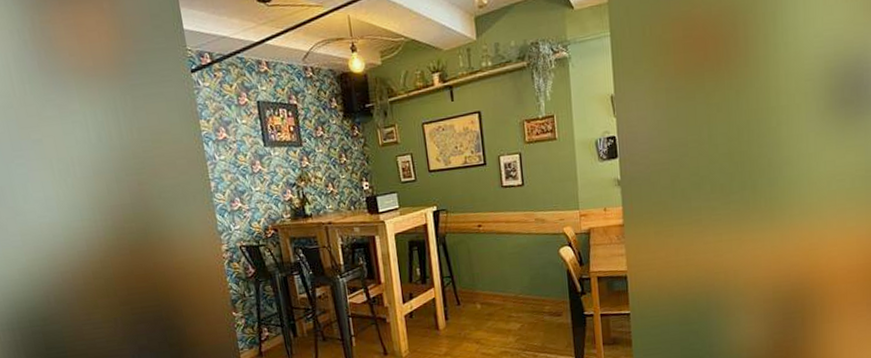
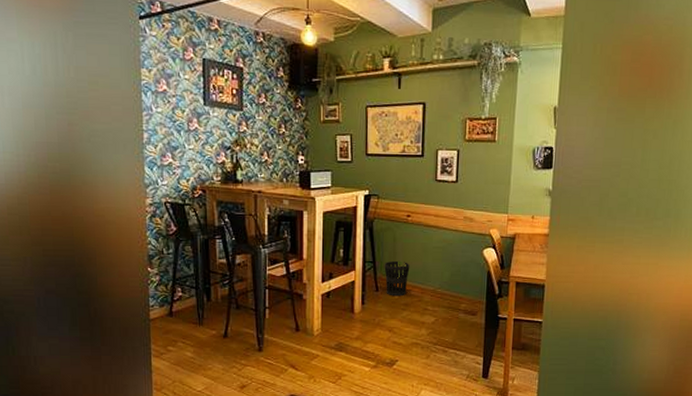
wastebasket: none [462,272,489,308] -> present [384,260,410,297]

